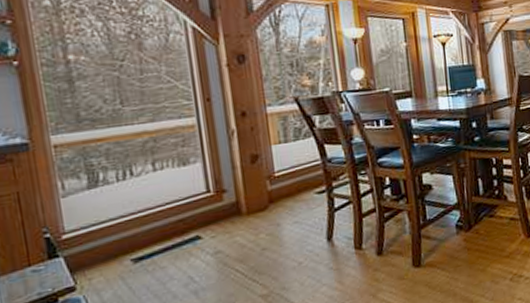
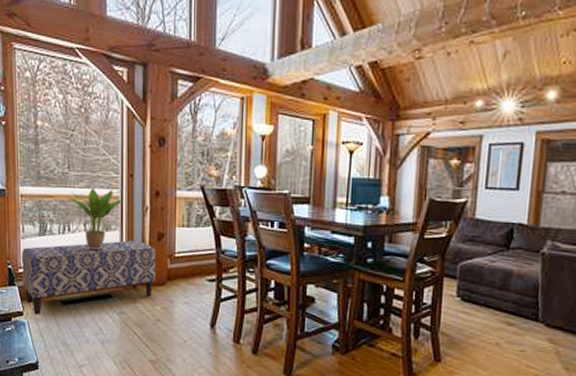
bench: none [63,167,255,286] -> present [21,240,156,315]
potted plant: none [124,112,203,191] -> present [68,186,126,250]

